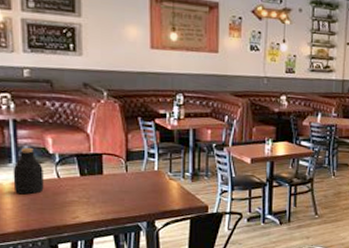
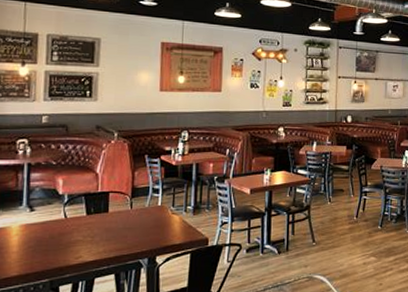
bottle: present [13,148,44,195] -> none [21,190,52,237]

